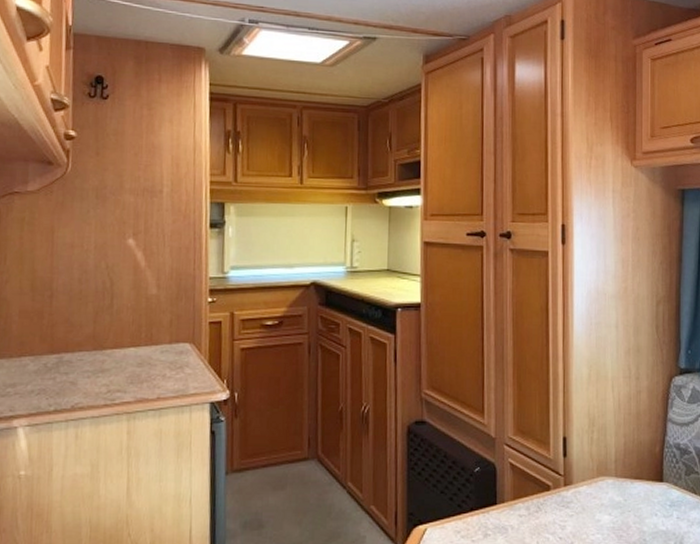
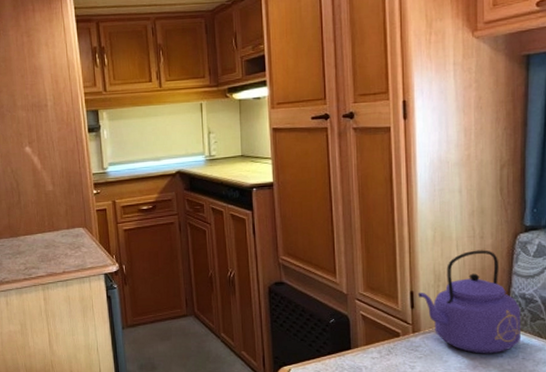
kettle: none [571,392,675,512] -> present [417,250,521,354]

